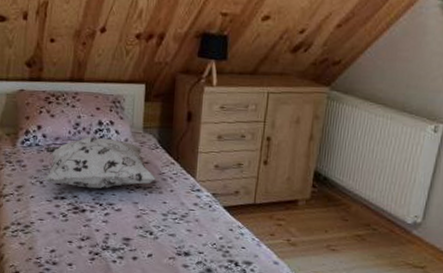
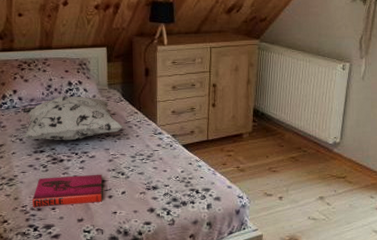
hardback book: none [48,228,128,264] -> present [32,174,103,207]

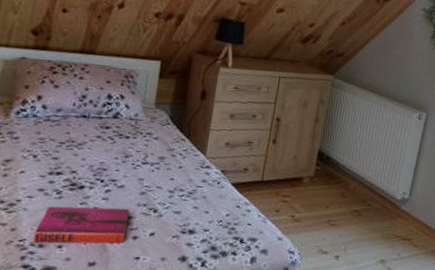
decorative pillow: present [22,96,124,141] -> none [37,110,166,164]

